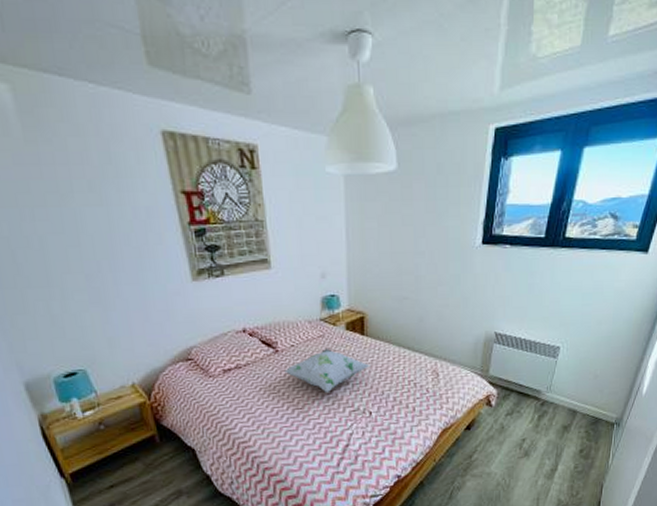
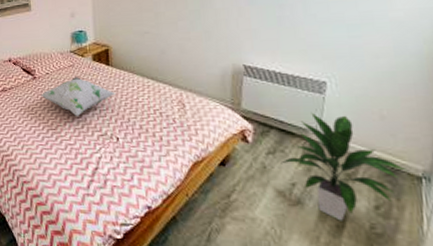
indoor plant: none [516,375,607,466] -> present [280,112,410,221]

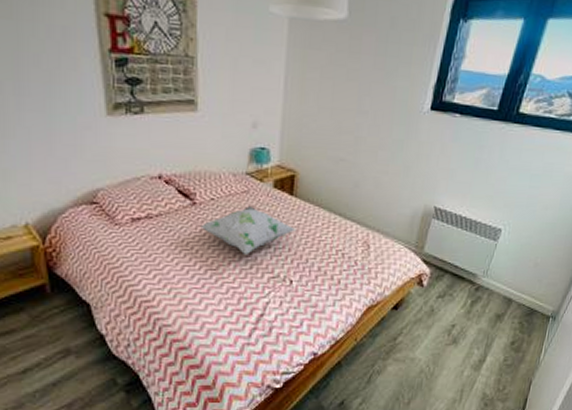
indoor plant: present [280,112,410,221] -> none [447,258,543,356]

